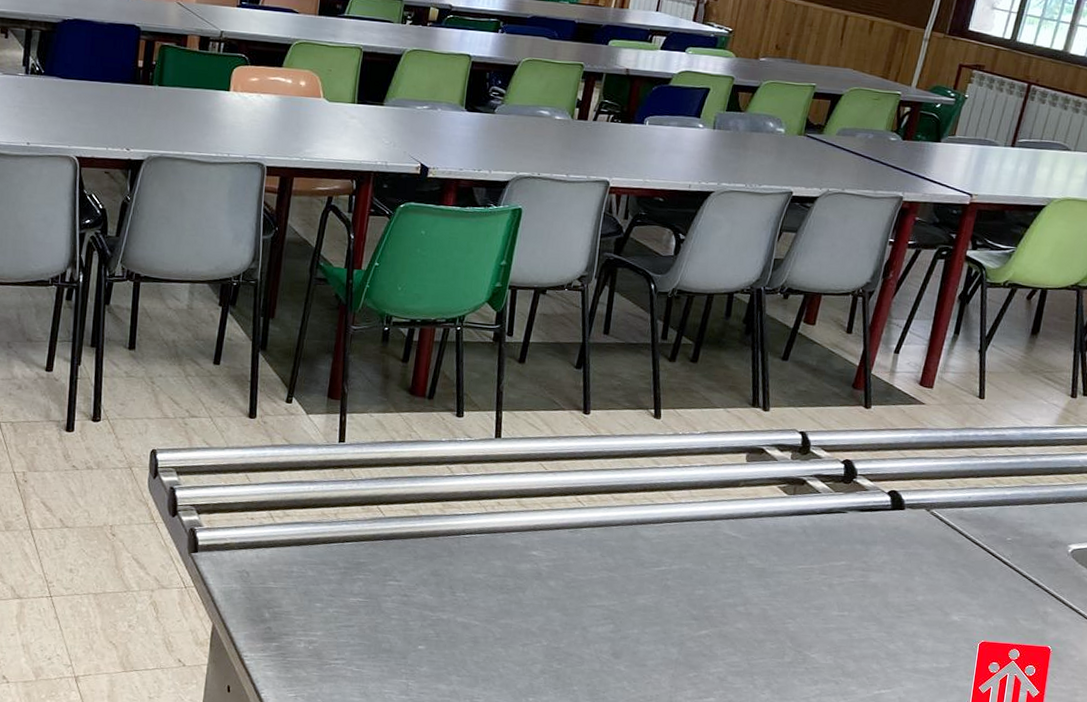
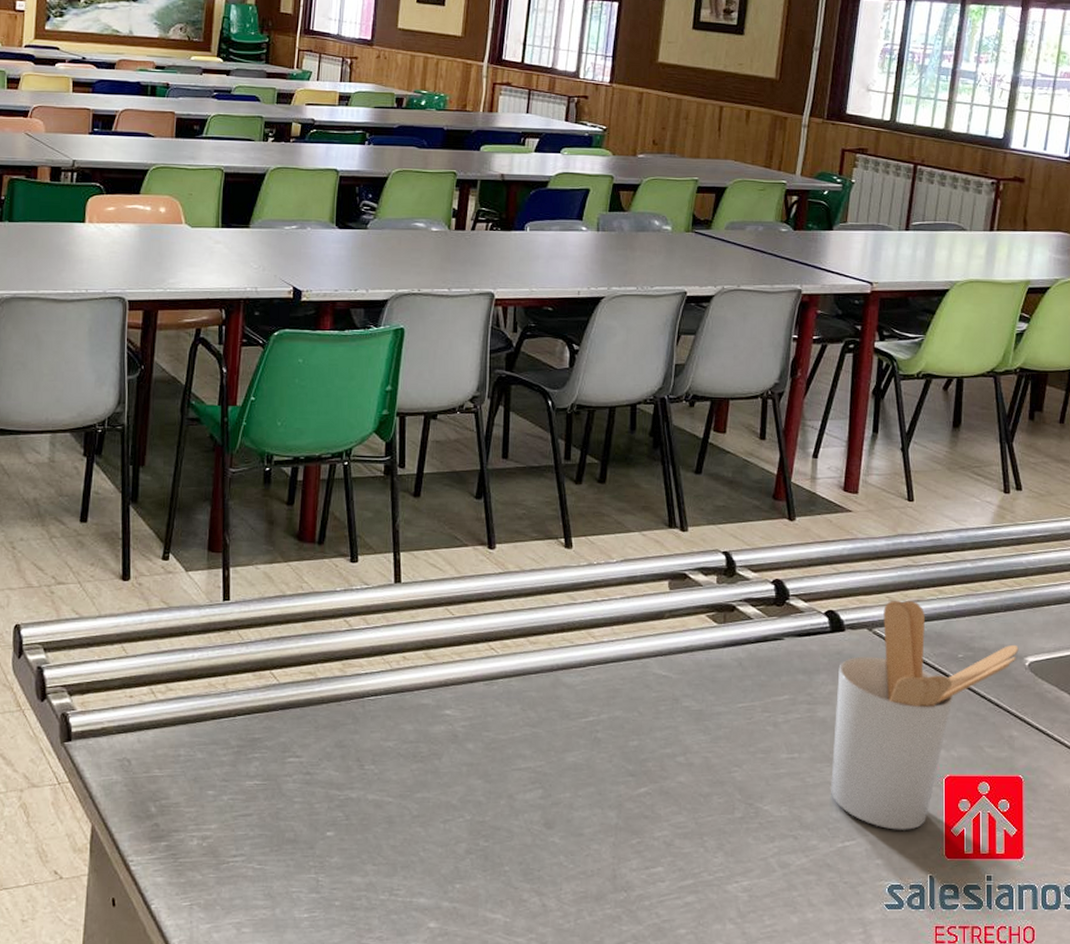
utensil holder: none [874,485,1065,685] -> present [831,600,1019,830]

